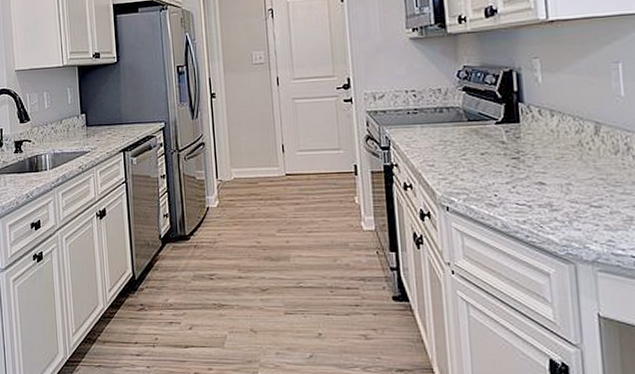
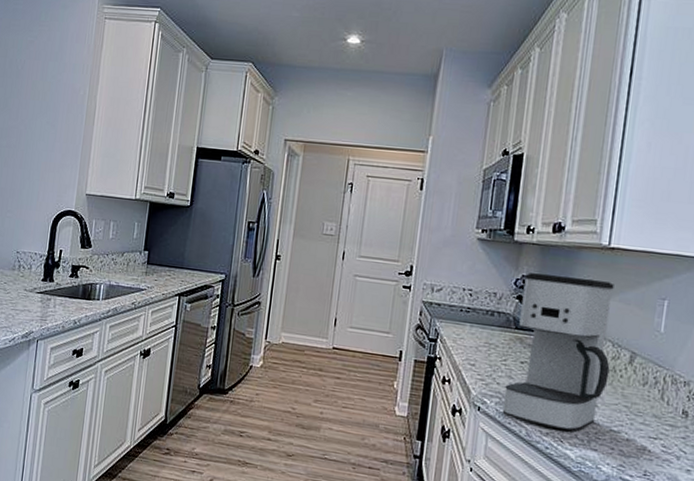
coffee maker: none [466,56,577,216] -> present [502,273,614,432]

